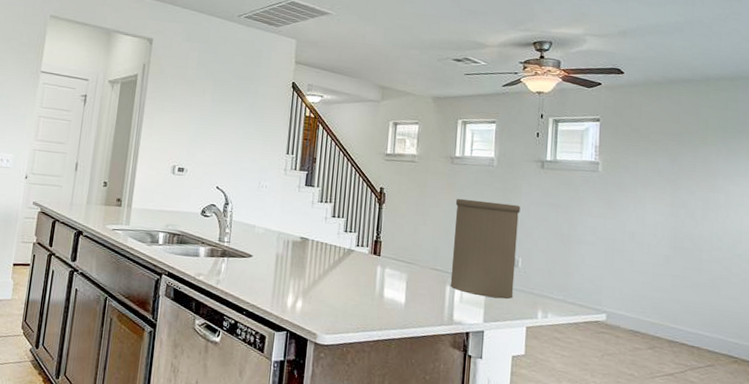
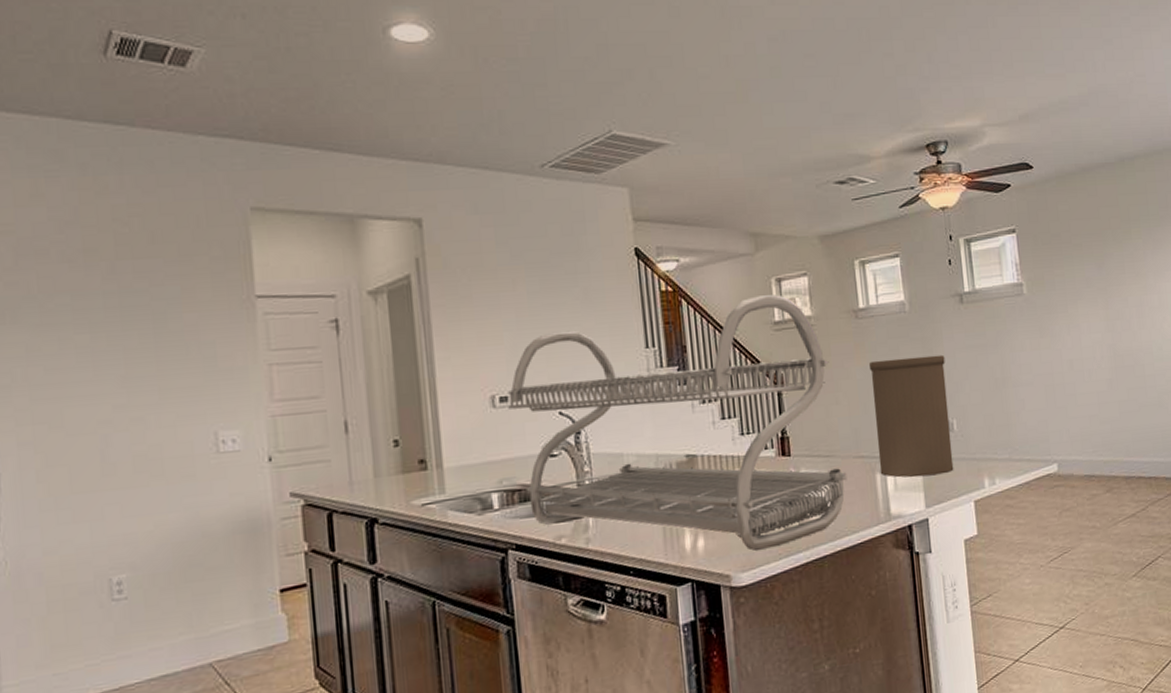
dish rack: none [183,130,424,322] -> present [507,294,848,552]

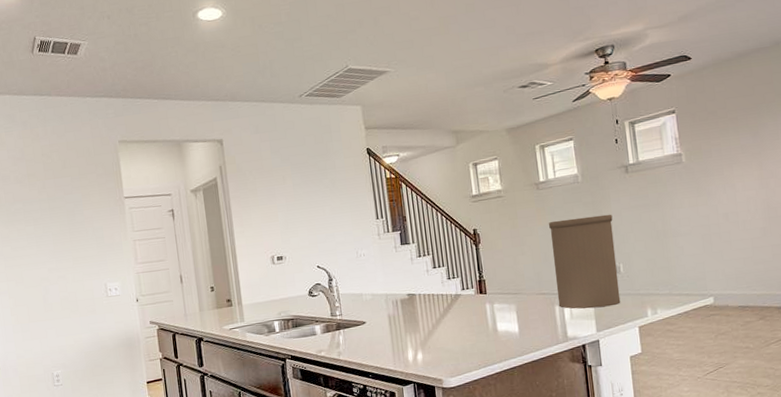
dish rack: present [507,294,848,552] -> none [282,175,532,363]

